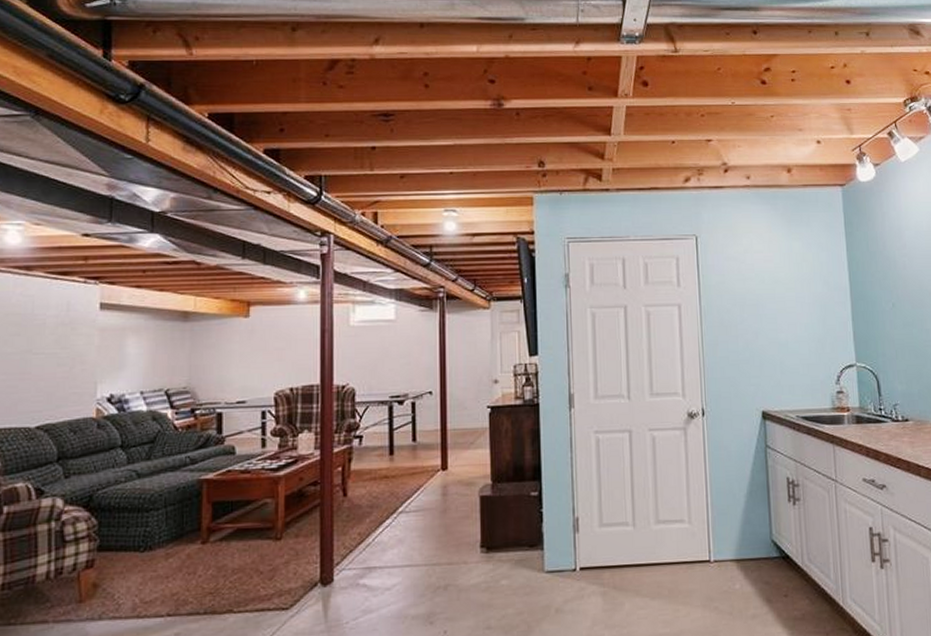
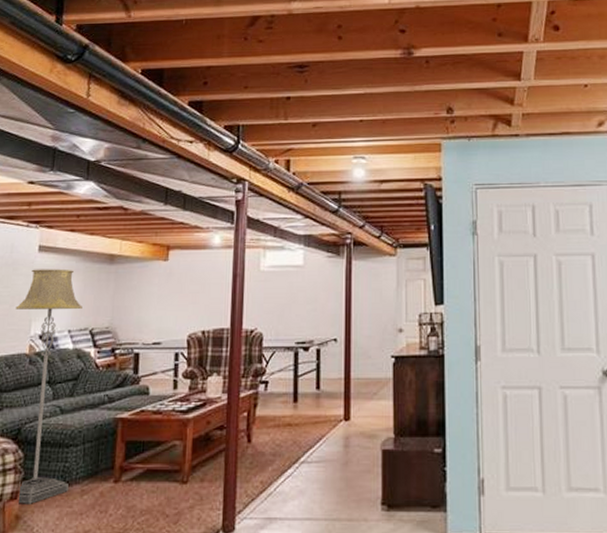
floor lamp: none [77,327,155,572] -> present [15,269,82,504]

